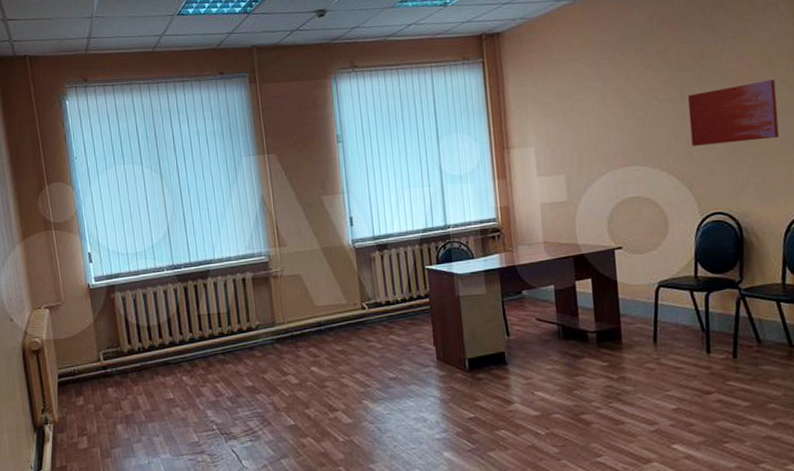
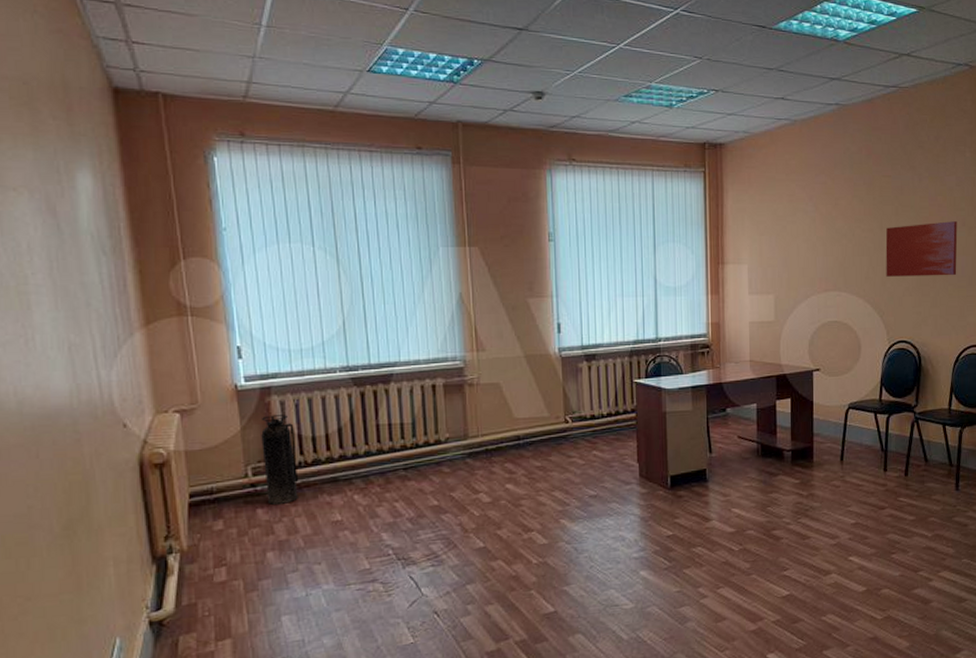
fire extinguisher: none [109,308,139,384] -> present [261,415,299,505]

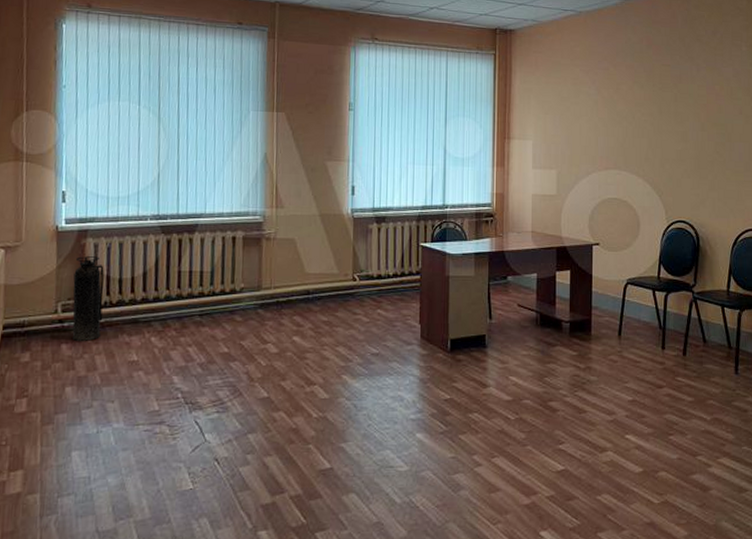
wall art: present [885,221,958,277] -> none [664,109,735,161]

